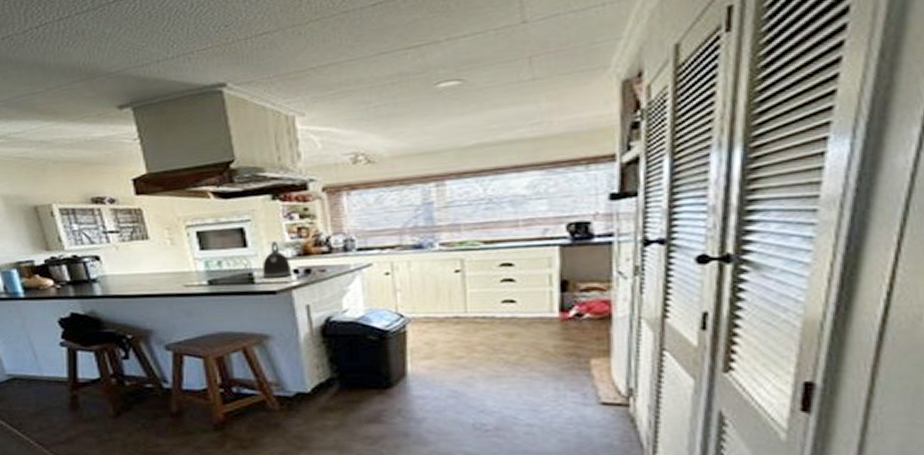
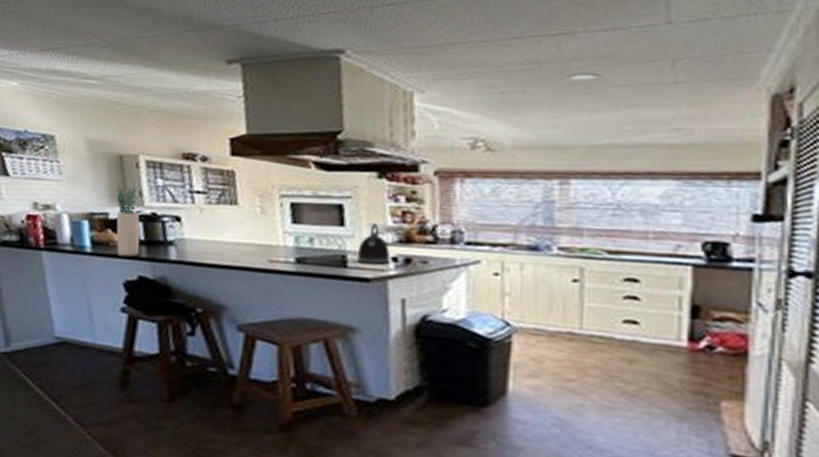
vase: none [38,231,67,298] -> present [116,183,140,257]

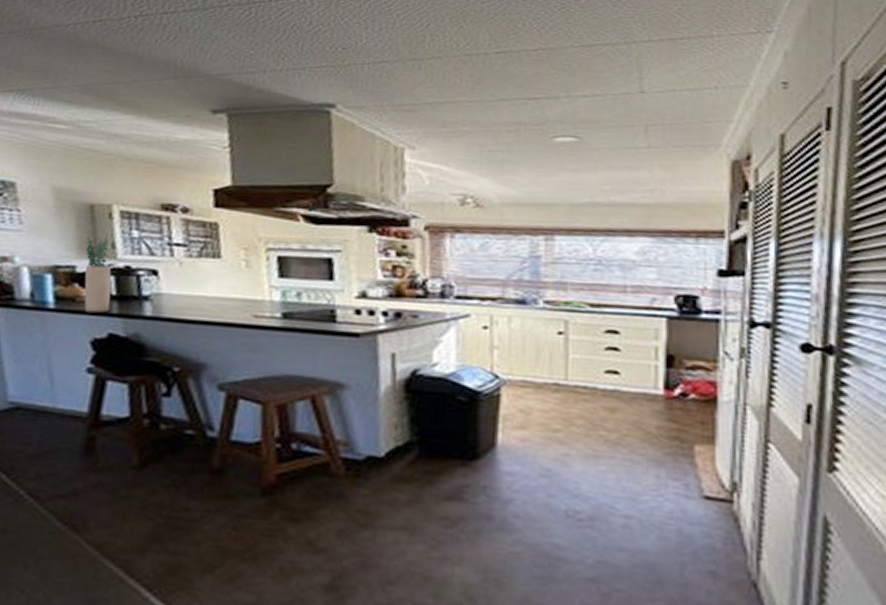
kettle: present [356,222,390,266] -> none [346,276,380,320]

